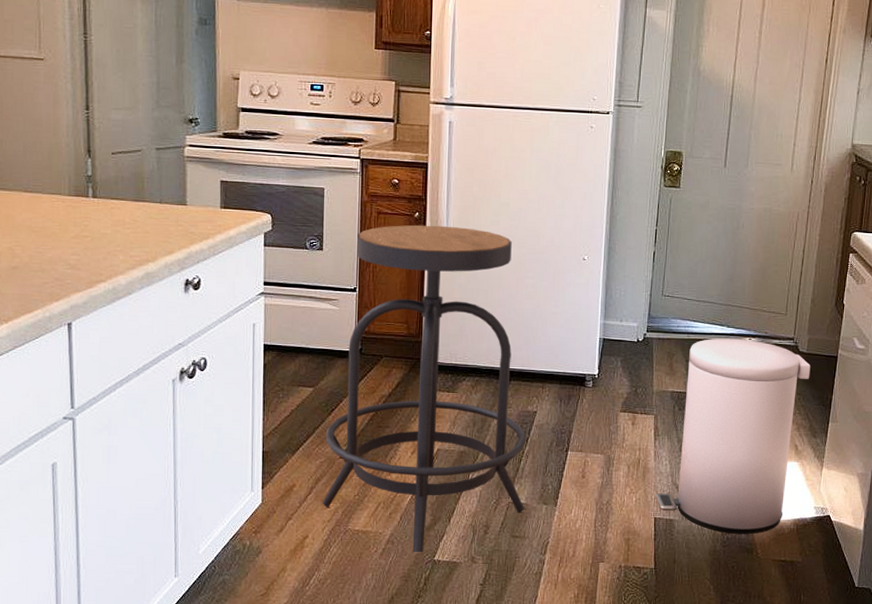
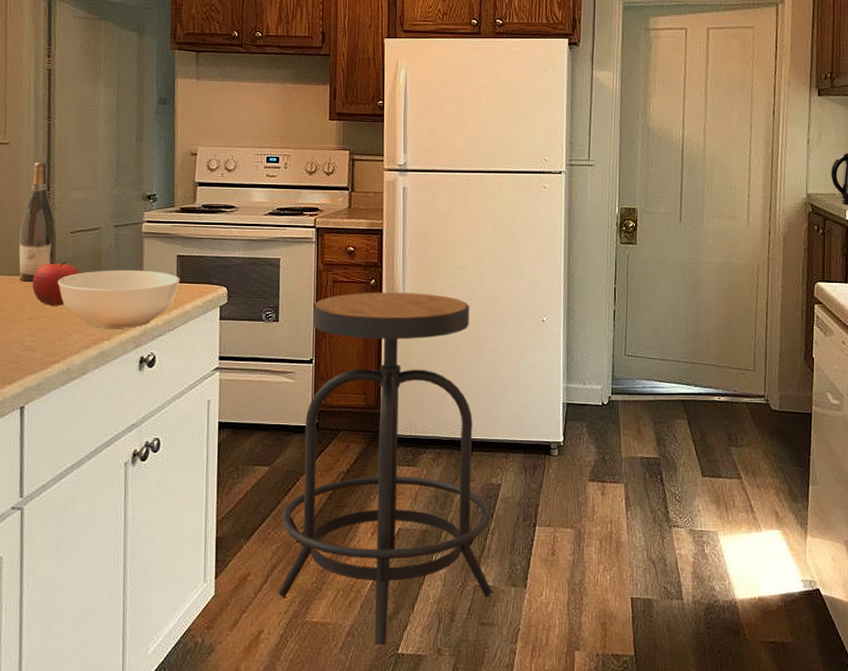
wine bottle: none [60,80,98,201] -> present [18,162,57,282]
fruit: none [74,181,122,227] -> present [32,260,79,307]
bowl: none [100,193,224,251] -> present [57,270,180,328]
pedal bin: present [655,338,811,534] -> none [630,398,785,613]

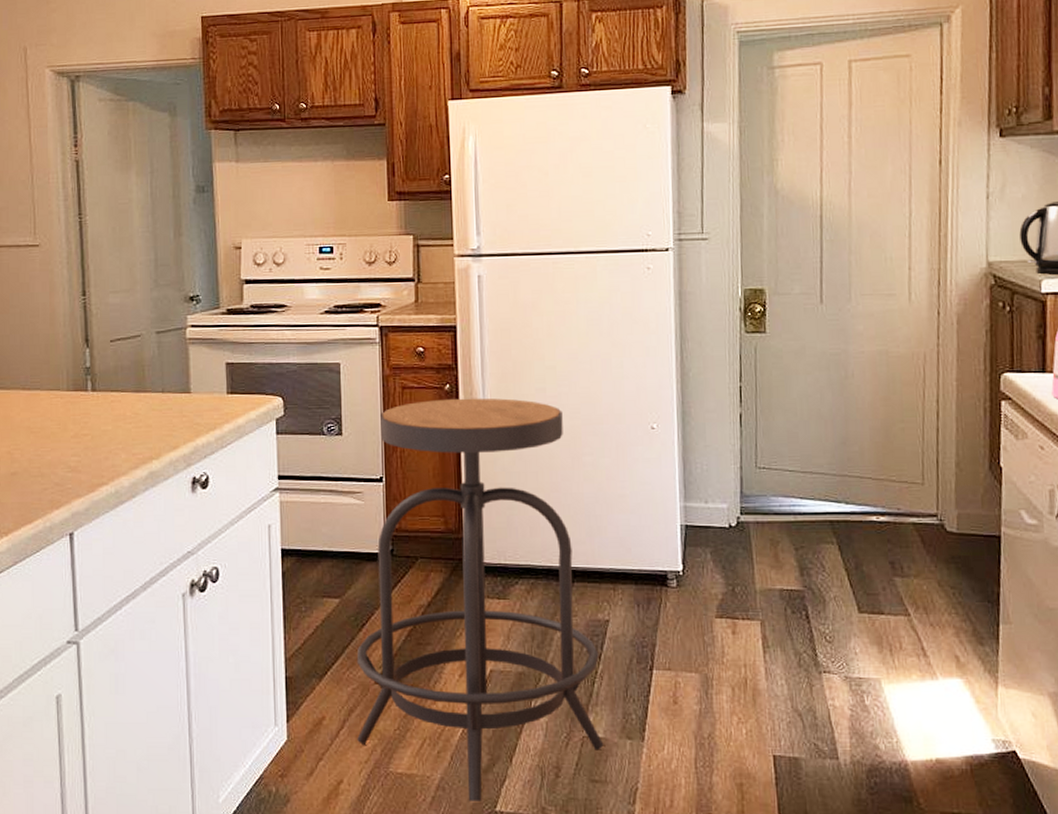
wine bottle: present [18,162,57,282] -> none [57,265,97,397]
fruit: present [32,260,79,307] -> none [73,372,122,424]
bowl: present [57,270,180,328] -> none [99,380,230,446]

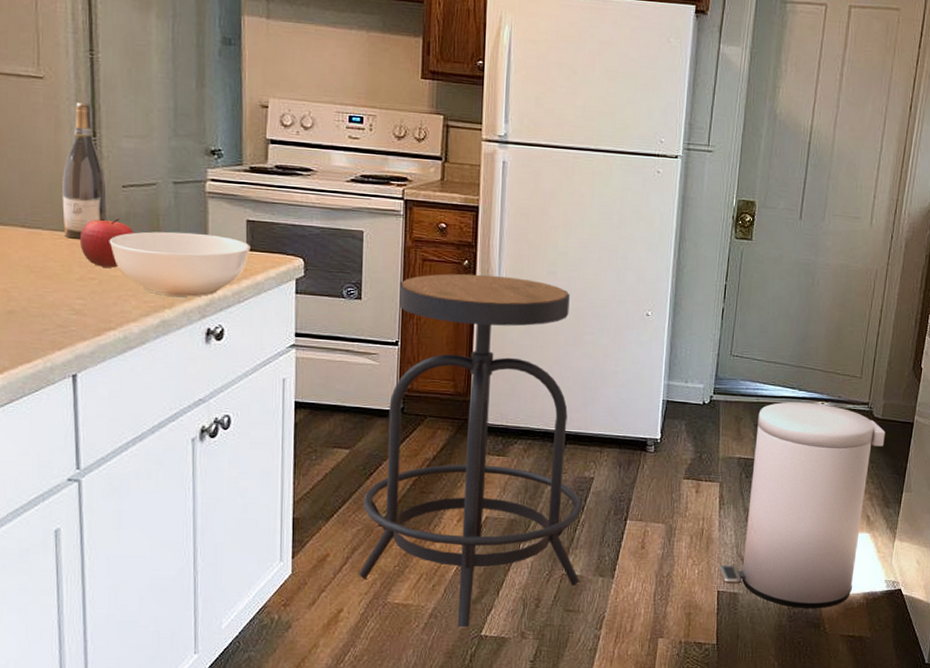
wine bottle: none [57,265,97,397] -> present [62,103,107,239]
fruit: none [73,372,122,424] -> present [79,217,134,269]
bowl: none [99,380,230,446] -> present [109,231,250,297]
pedal bin: none [771,518,966,777] -> present [719,402,885,608]

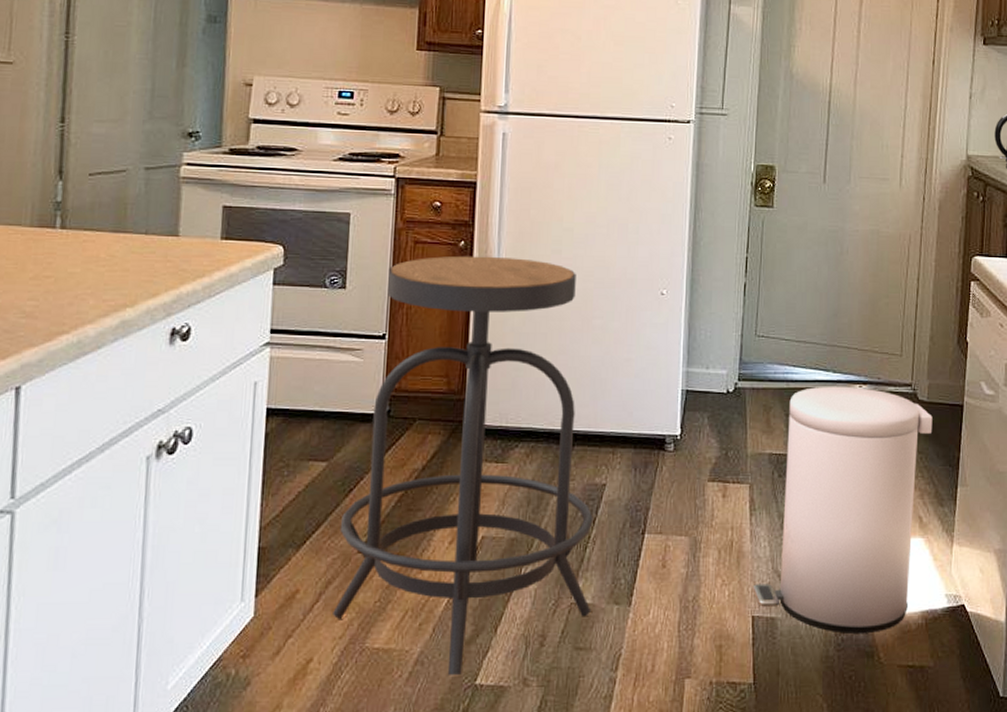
wine bottle: present [62,103,107,239] -> none [20,87,72,234]
fruit: present [79,217,134,269] -> none [36,208,98,265]
bowl: present [109,231,250,297] -> none [69,221,225,293]

